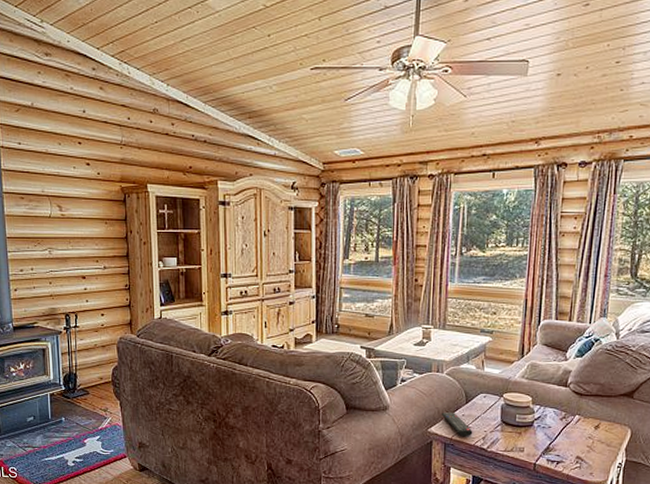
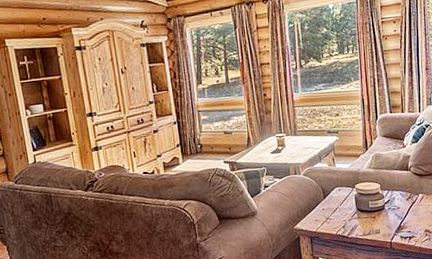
remote control: present [441,412,473,437] -> none [303,208,334,229]

